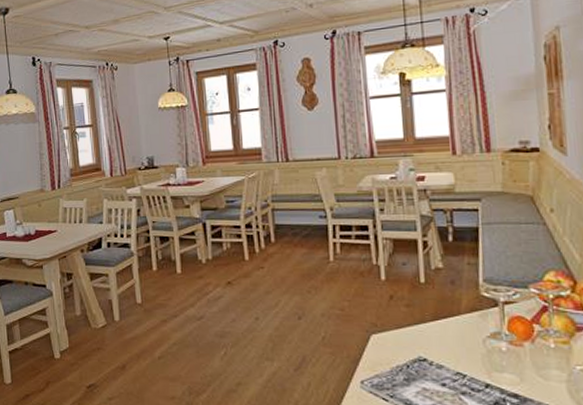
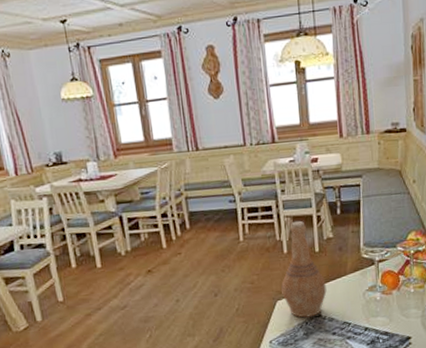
vase: none [377,244,435,361] -> present [281,220,327,319]

